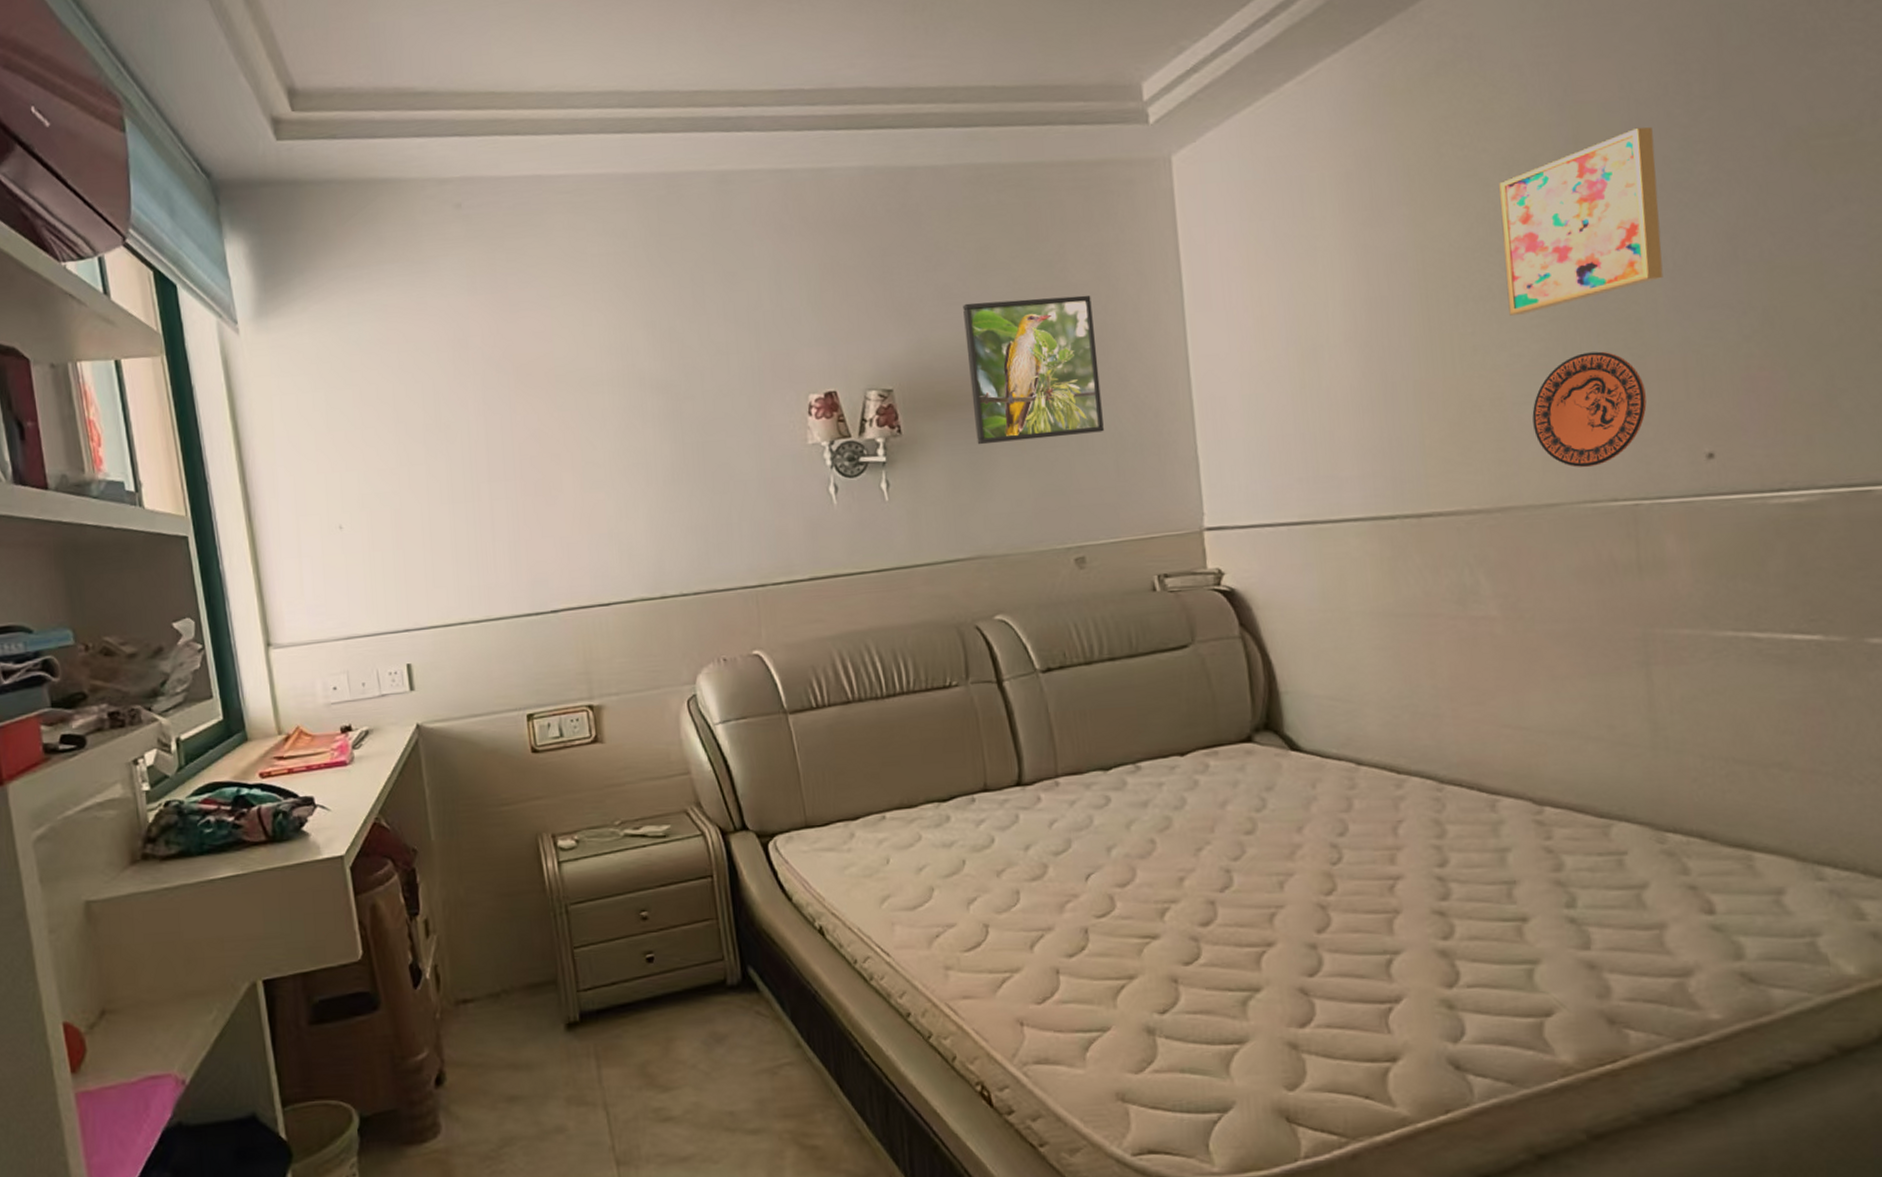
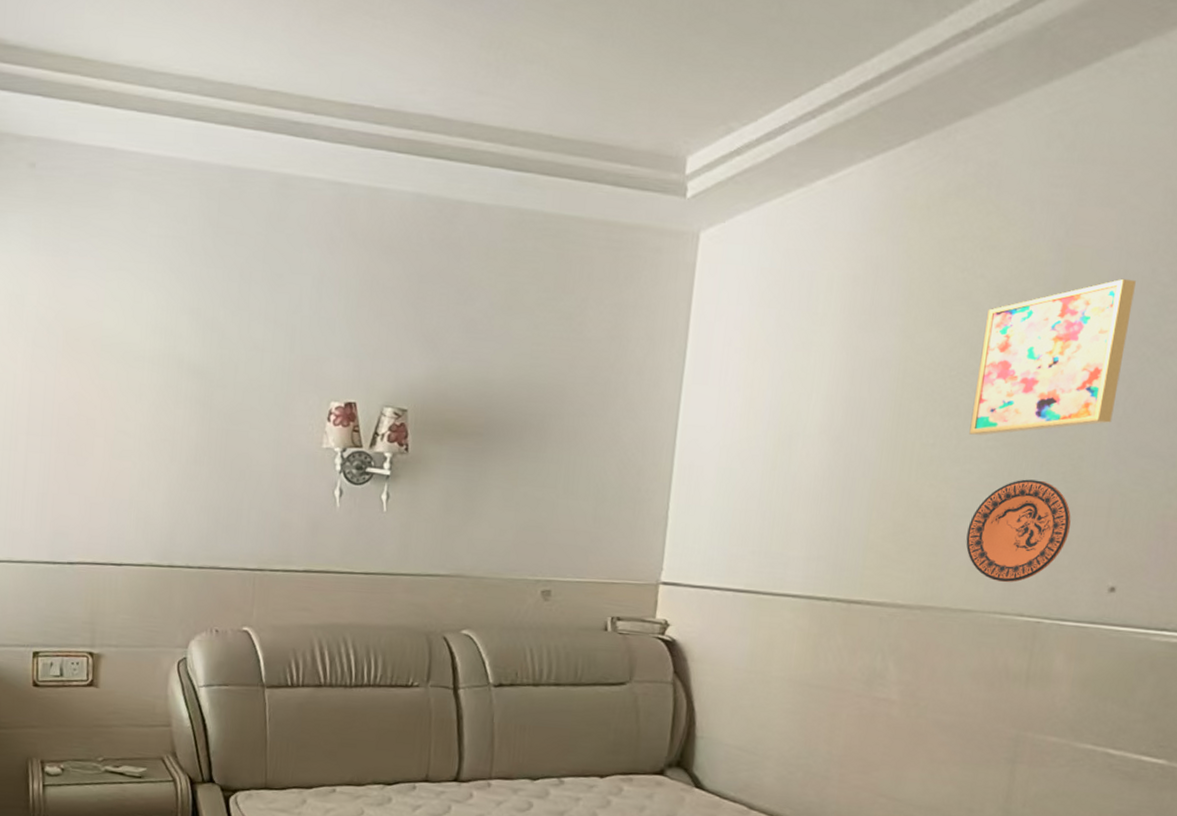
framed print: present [963,295,1104,445] -> none [474,340,602,480]

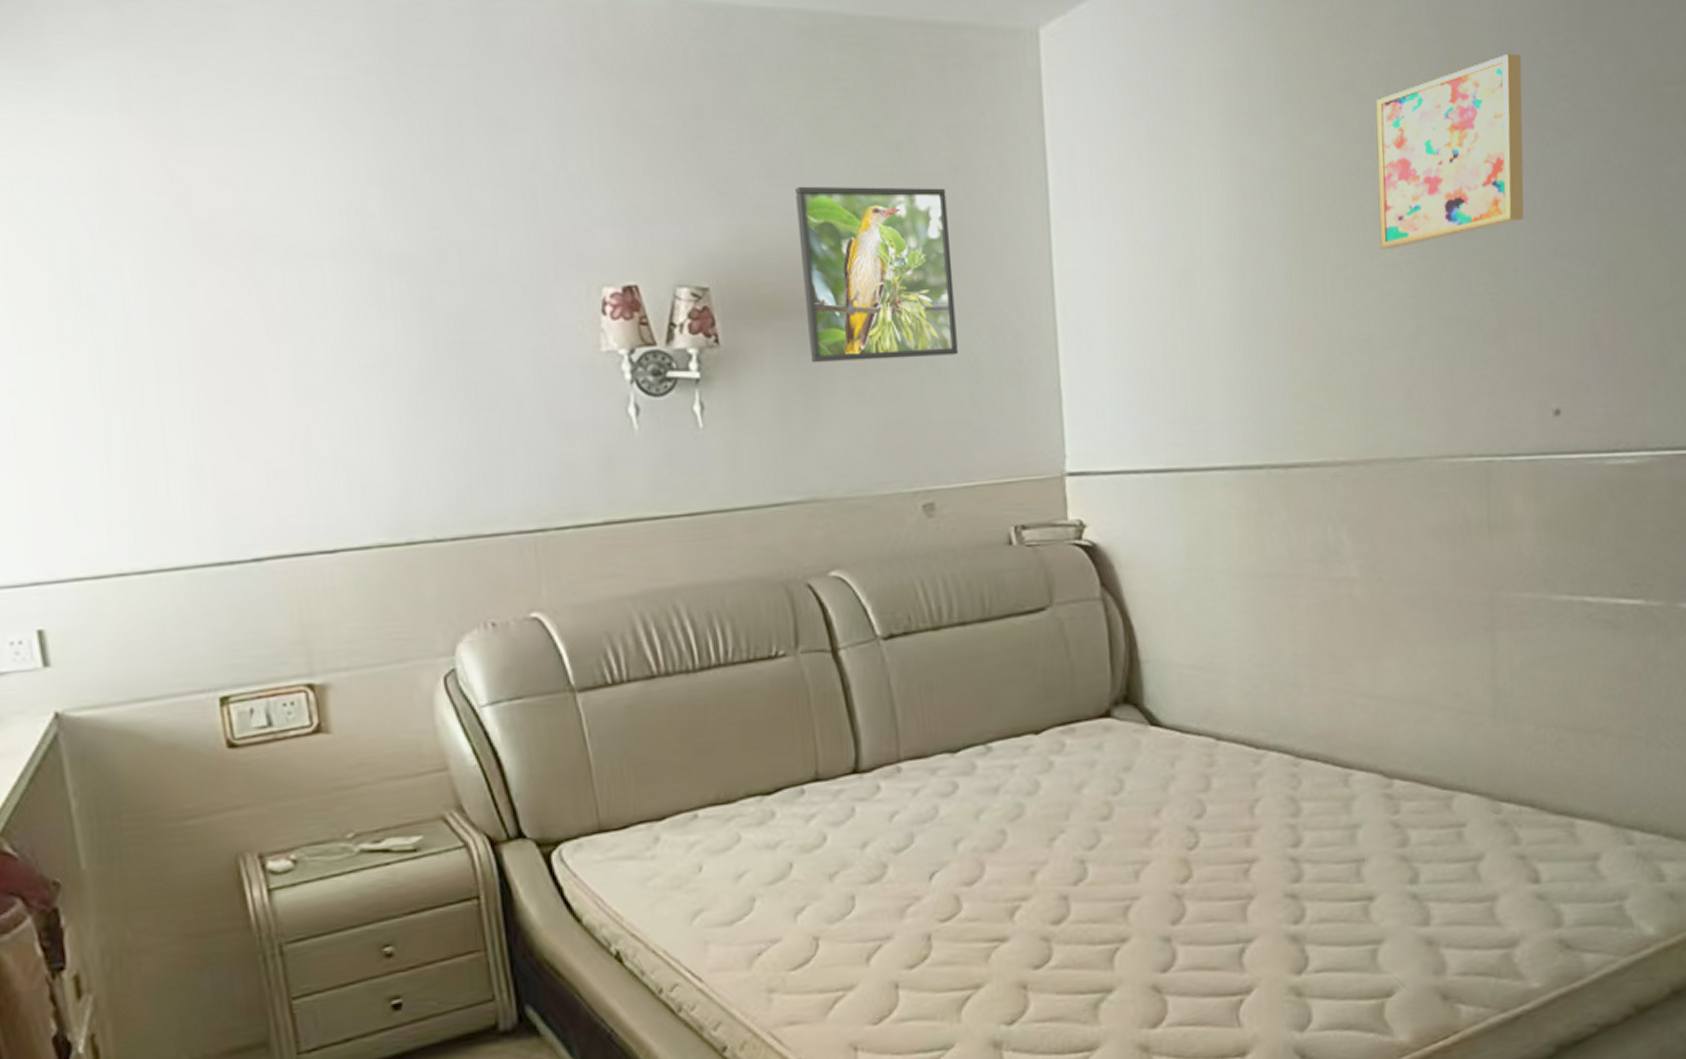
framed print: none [474,340,602,480] -> present [795,186,958,363]
decorative plate: present [966,479,1071,583] -> none [1398,295,1503,420]

